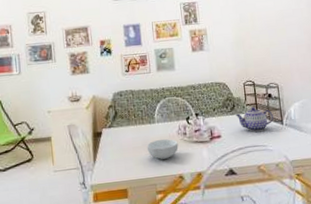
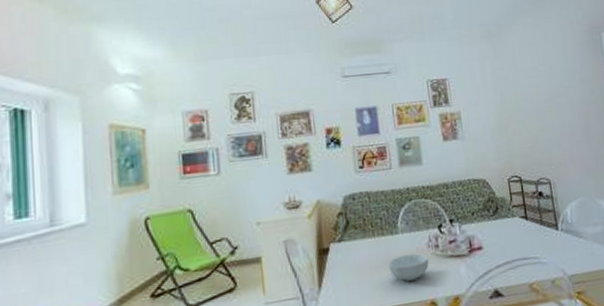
teapot: present [235,107,274,132] -> none [499,209,546,241]

